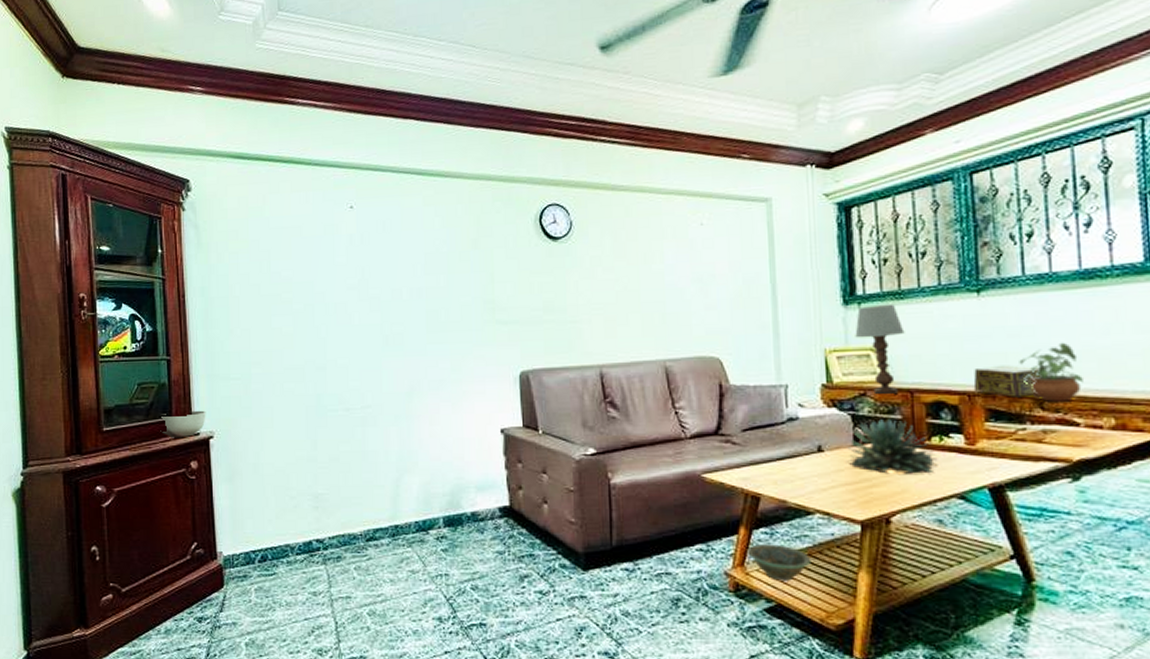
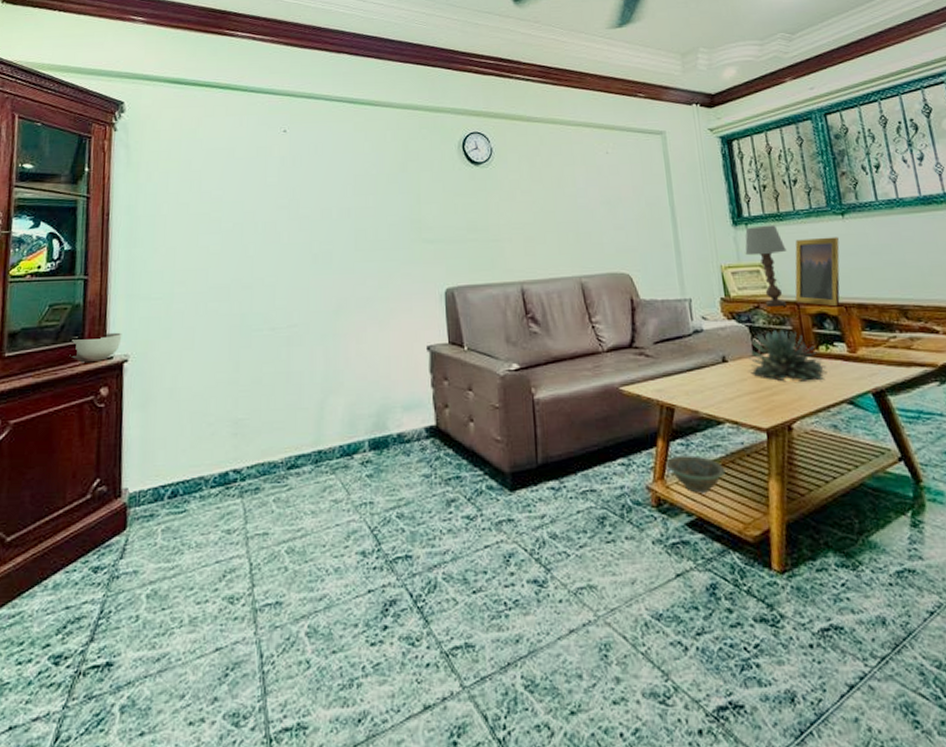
picture frame: none [909,317,970,395] -> present [795,237,840,307]
decorative box: present [973,365,1040,398] -> none [847,279,901,308]
potted plant: present [1019,342,1083,402] -> none [882,258,936,312]

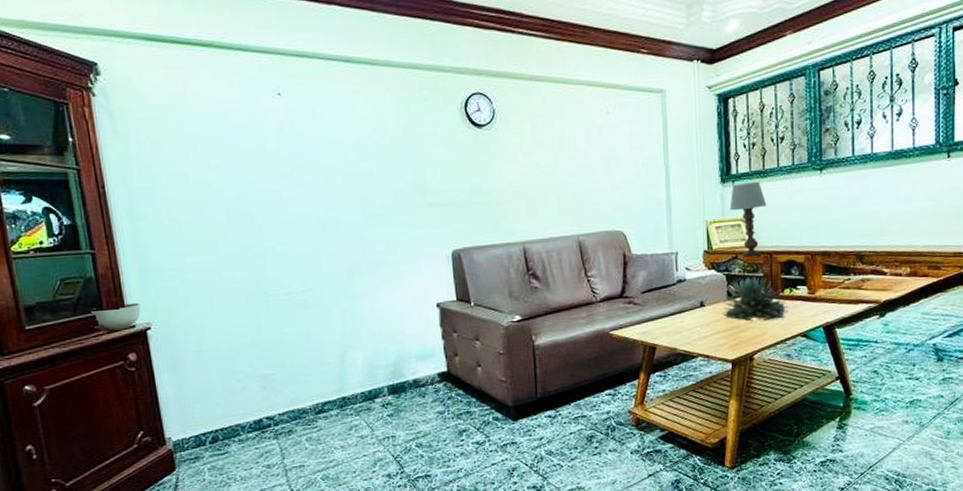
decorative bowl: present [666,455,726,493] -> none [646,384,695,414]
picture frame: present [795,237,840,307] -> none [769,191,814,255]

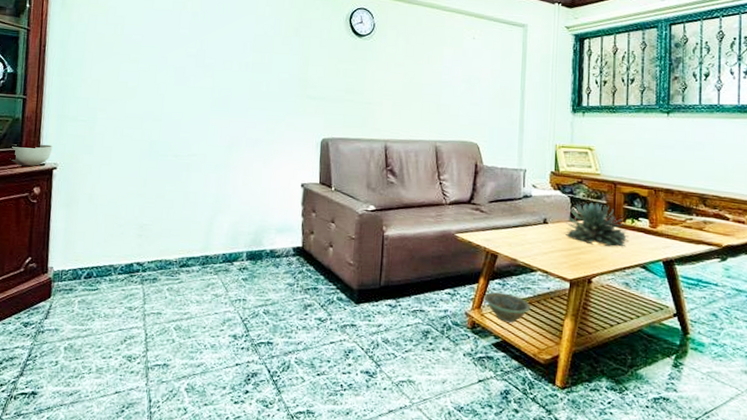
decorative bowl: none [646,384,695,414] -> present [484,292,531,323]
table lamp: present [729,181,767,258] -> none [578,115,614,185]

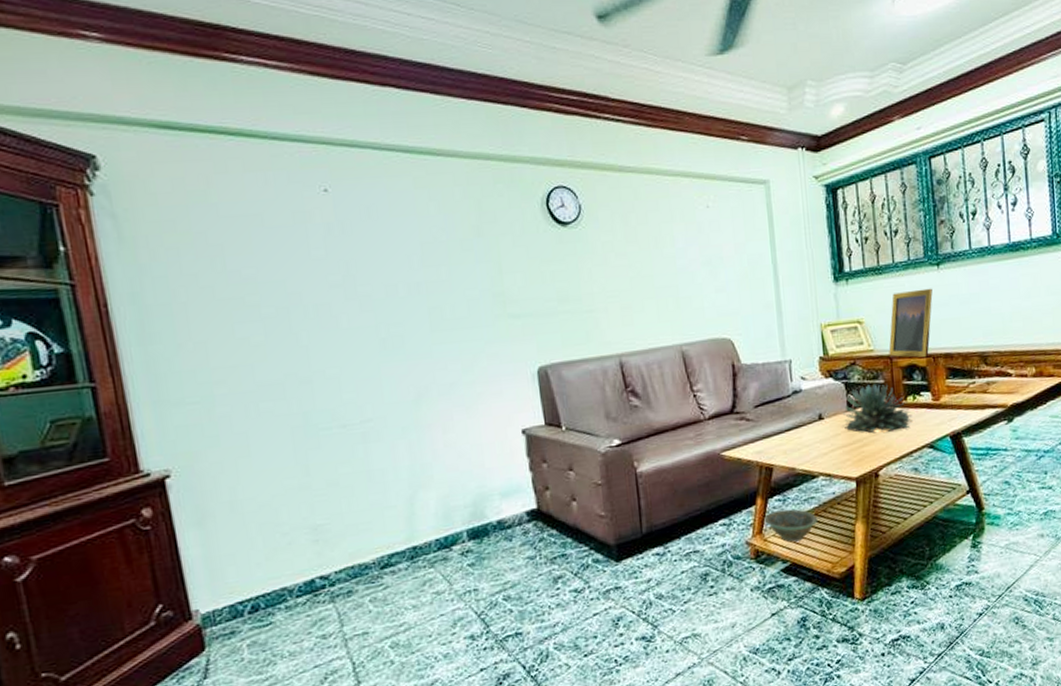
bowl: present [9,144,53,167] -> none [91,445,157,485]
picture frame: none [614,130,660,190] -> present [889,288,933,358]

